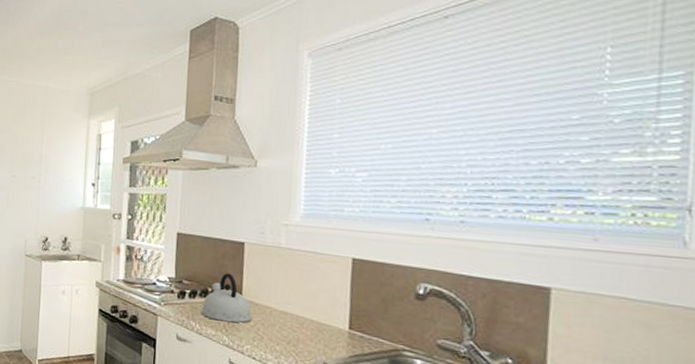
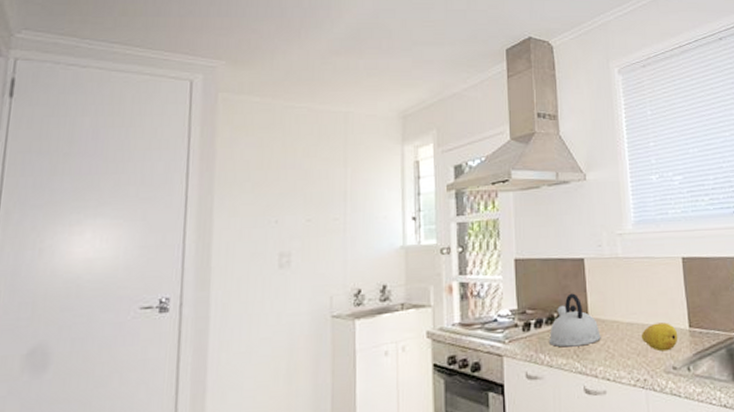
fruit: none [293,317,335,347] -> present [641,322,678,352]

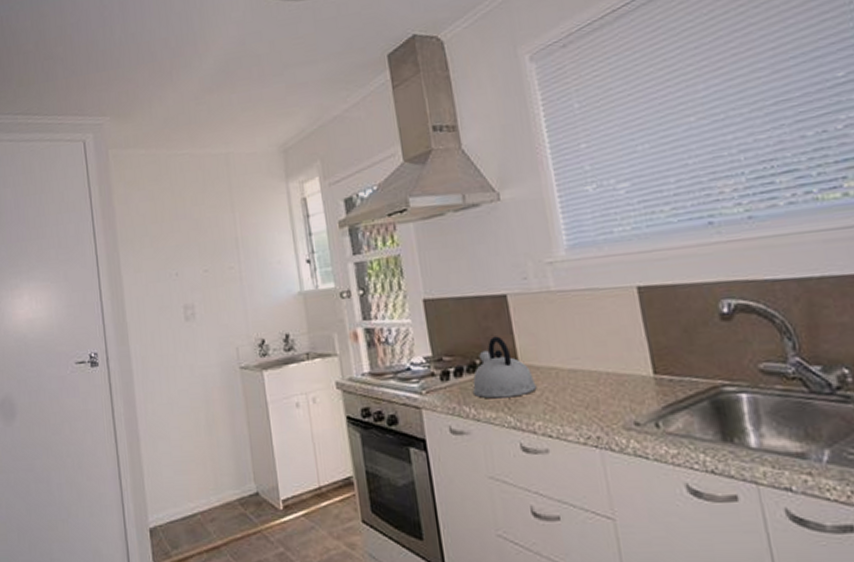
fruit: present [641,322,678,352] -> none [588,368,640,404]

